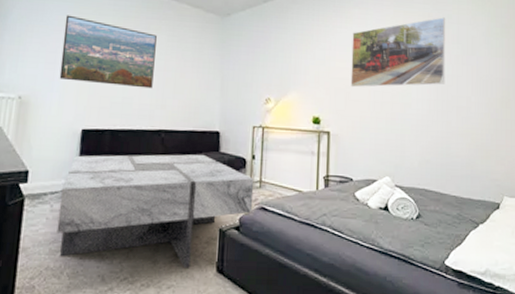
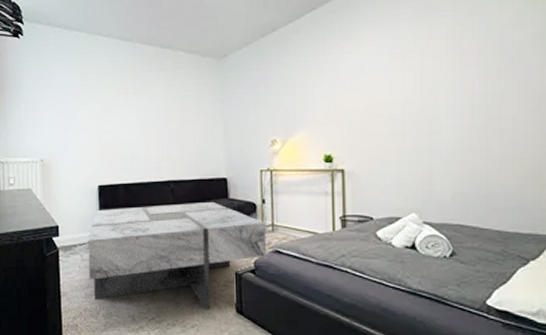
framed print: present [59,15,157,89] -> none [70,77,157,142]
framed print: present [350,17,446,88] -> none [364,23,483,119]

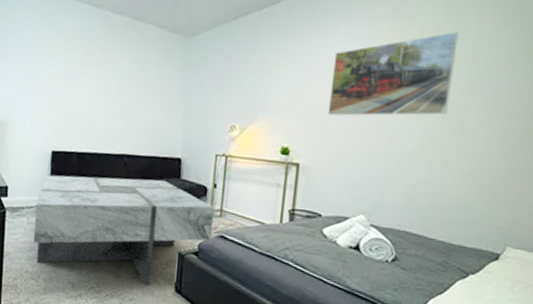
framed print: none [364,23,483,119] -> present [327,32,460,116]

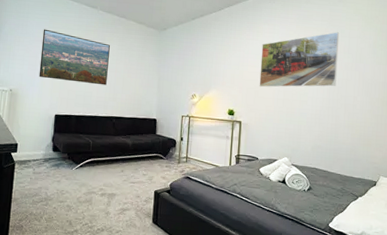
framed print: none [30,38,120,113] -> present [39,29,110,85]
coffee table: present [33,175,215,285] -> none [37,133,182,219]

